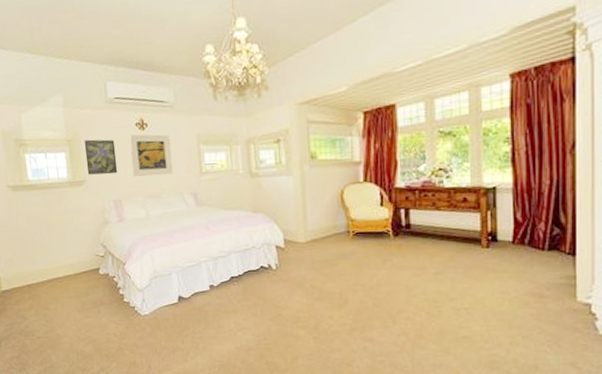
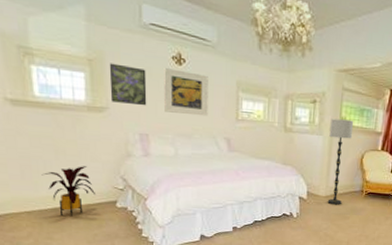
house plant: none [37,237,81,287] -> present [41,166,95,217]
lamp: none [299,153,327,251] -> present [327,118,354,205]

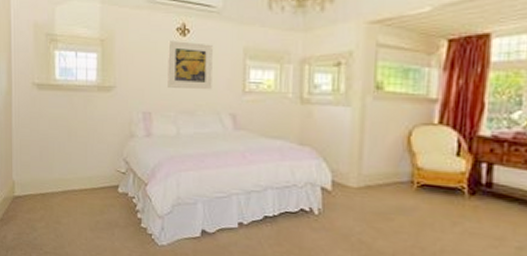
house plant: present [41,166,95,217] -> none [56,147,100,201]
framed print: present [109,63,147,106] -> none [118,41,152,83]
lamp: present [327,118,354,205] -> none [360,84,395,201]

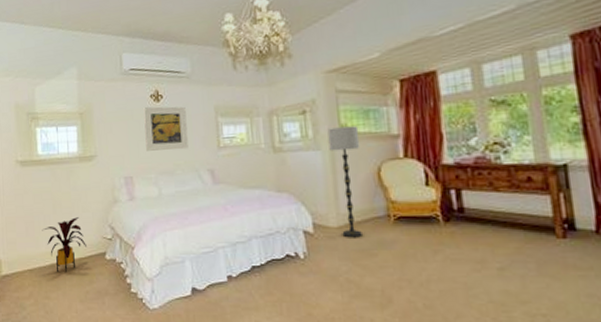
house plant: none [56,147,100,201] -> present [42,217,86,273]
lamp: none [360,84,395,201] -> present [327,126,362,238]

